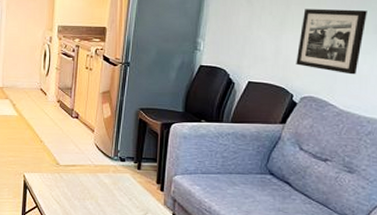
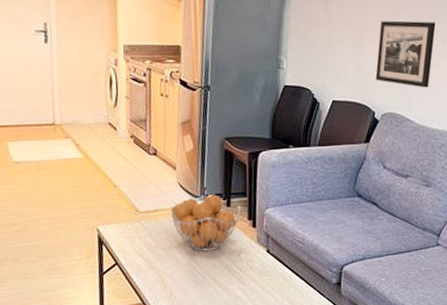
fruit basket: none [86,157,151,207] -> present [170,194,241,252]

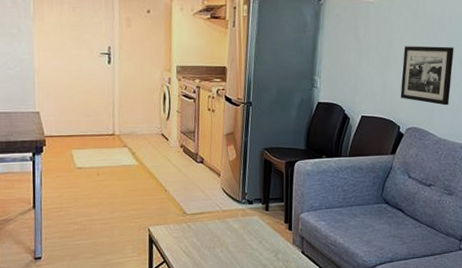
fruit basket: present [170,194,241,252] -> none [214,199,279,252]

